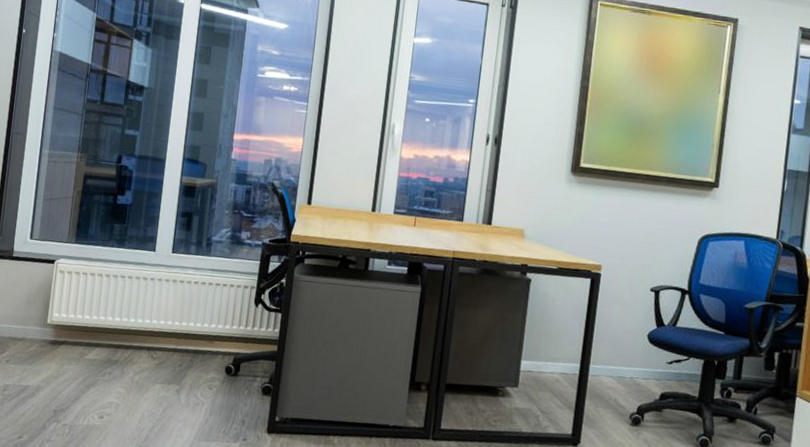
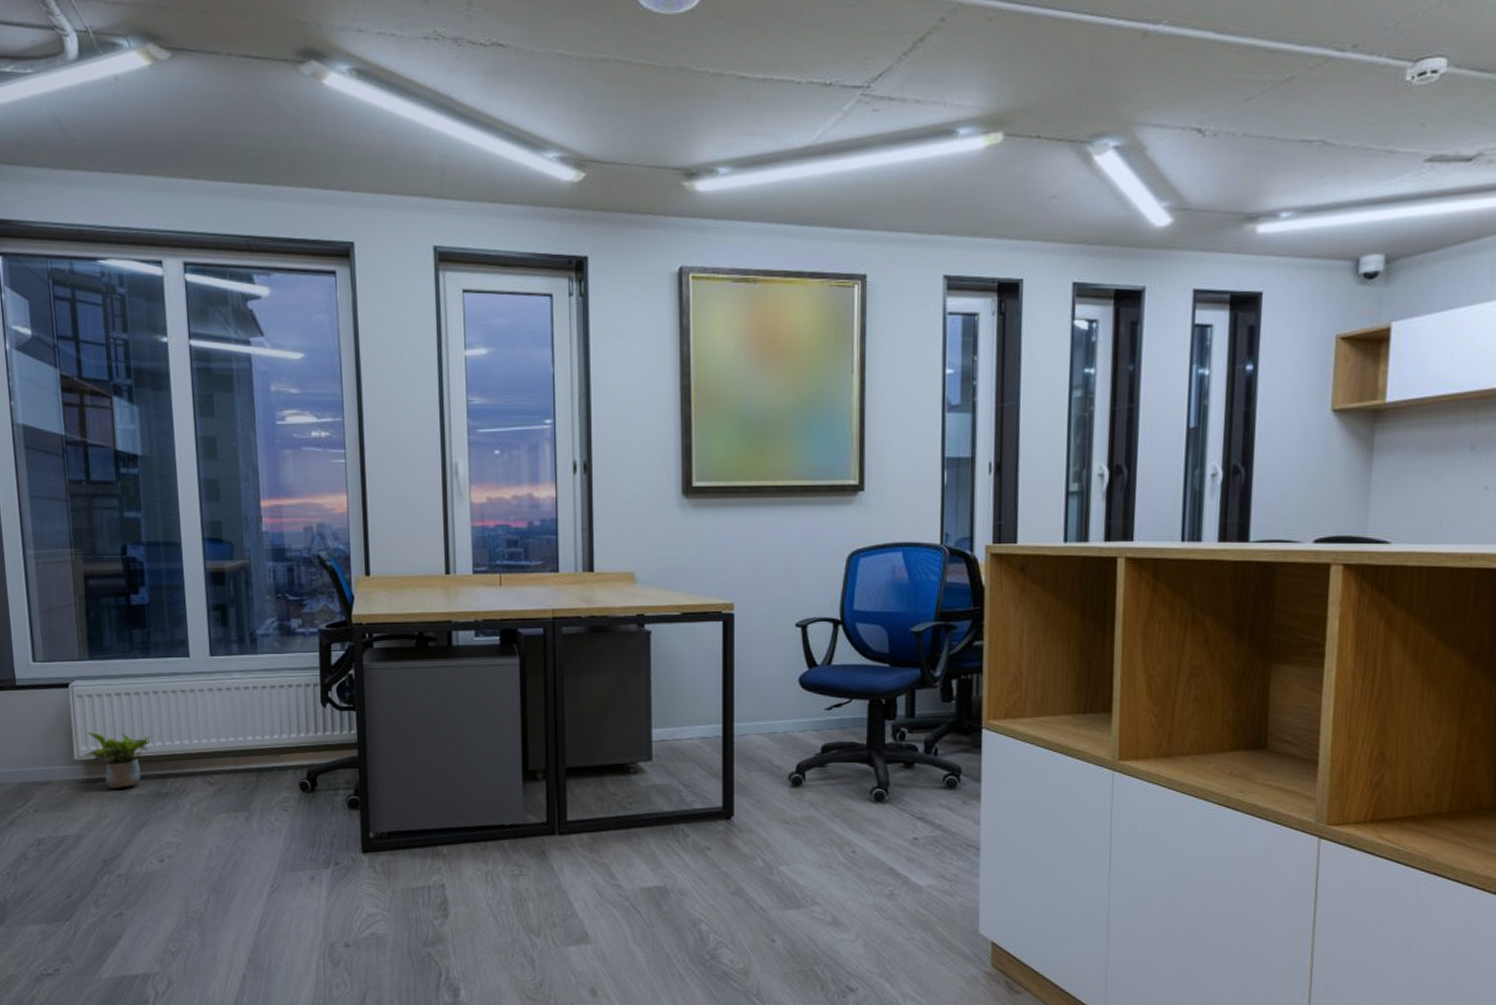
potted plant: none [56,302,113,352] -> present [84,732,151,789]

